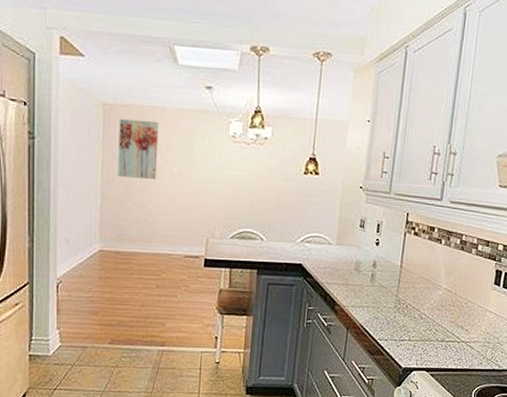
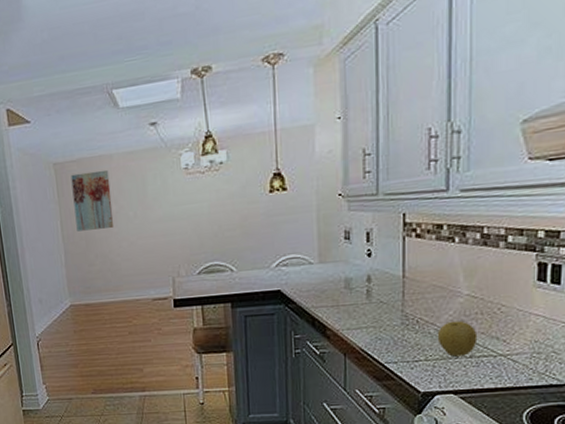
fruit: none [419,309,449,340] -> present [437,320,478,357]

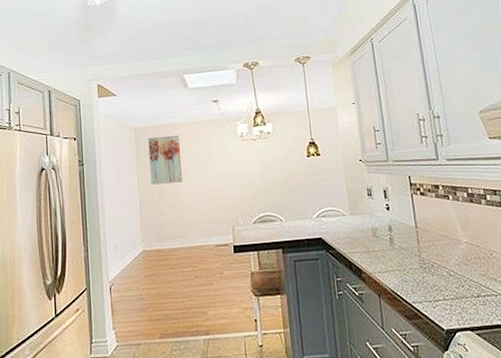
fruit: present [437,320,478,357] -> none [449,264,481,296]

